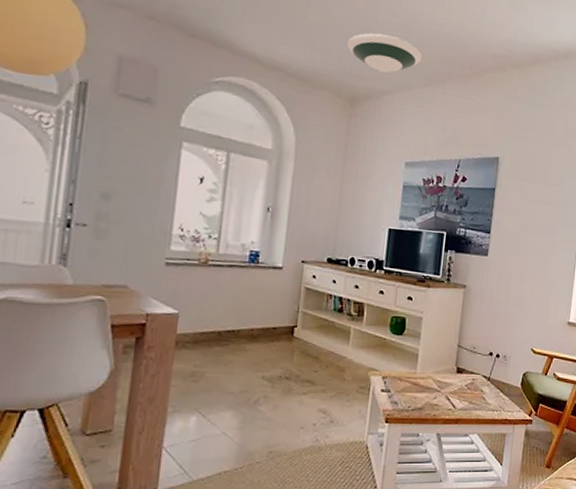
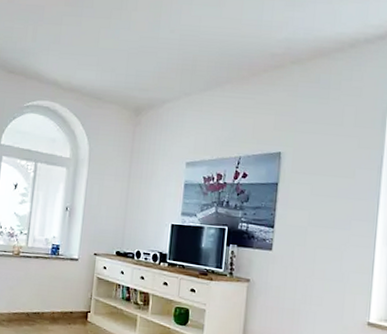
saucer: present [346,33,422,73] -> none [132,49,201,83]

